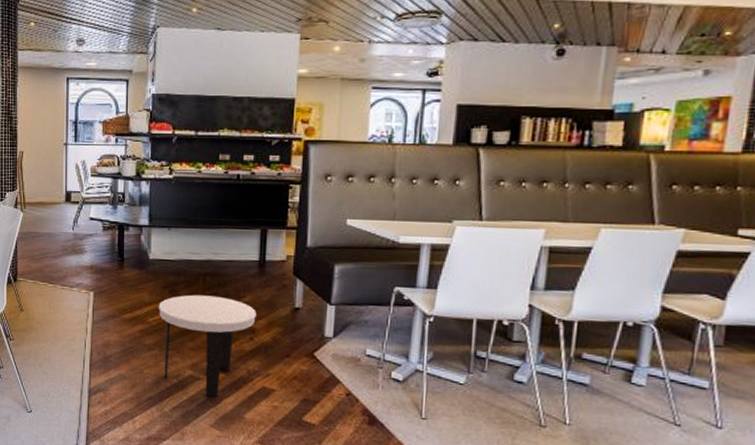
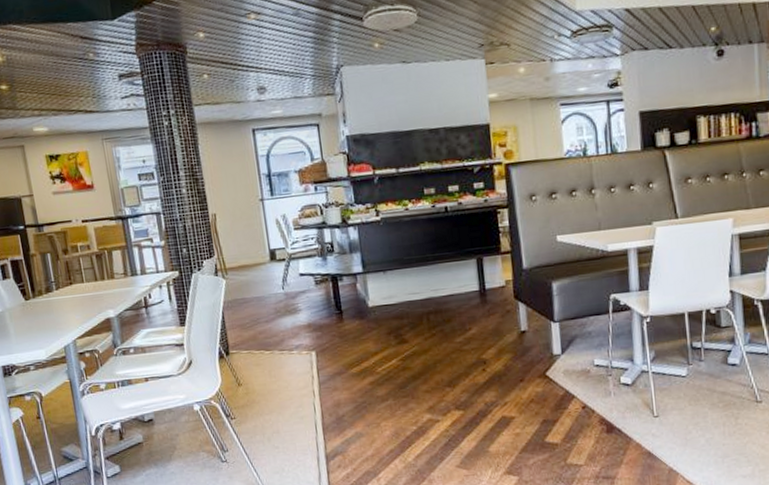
side table: present [158,294,256,397] -> none [385,333,485,438]

